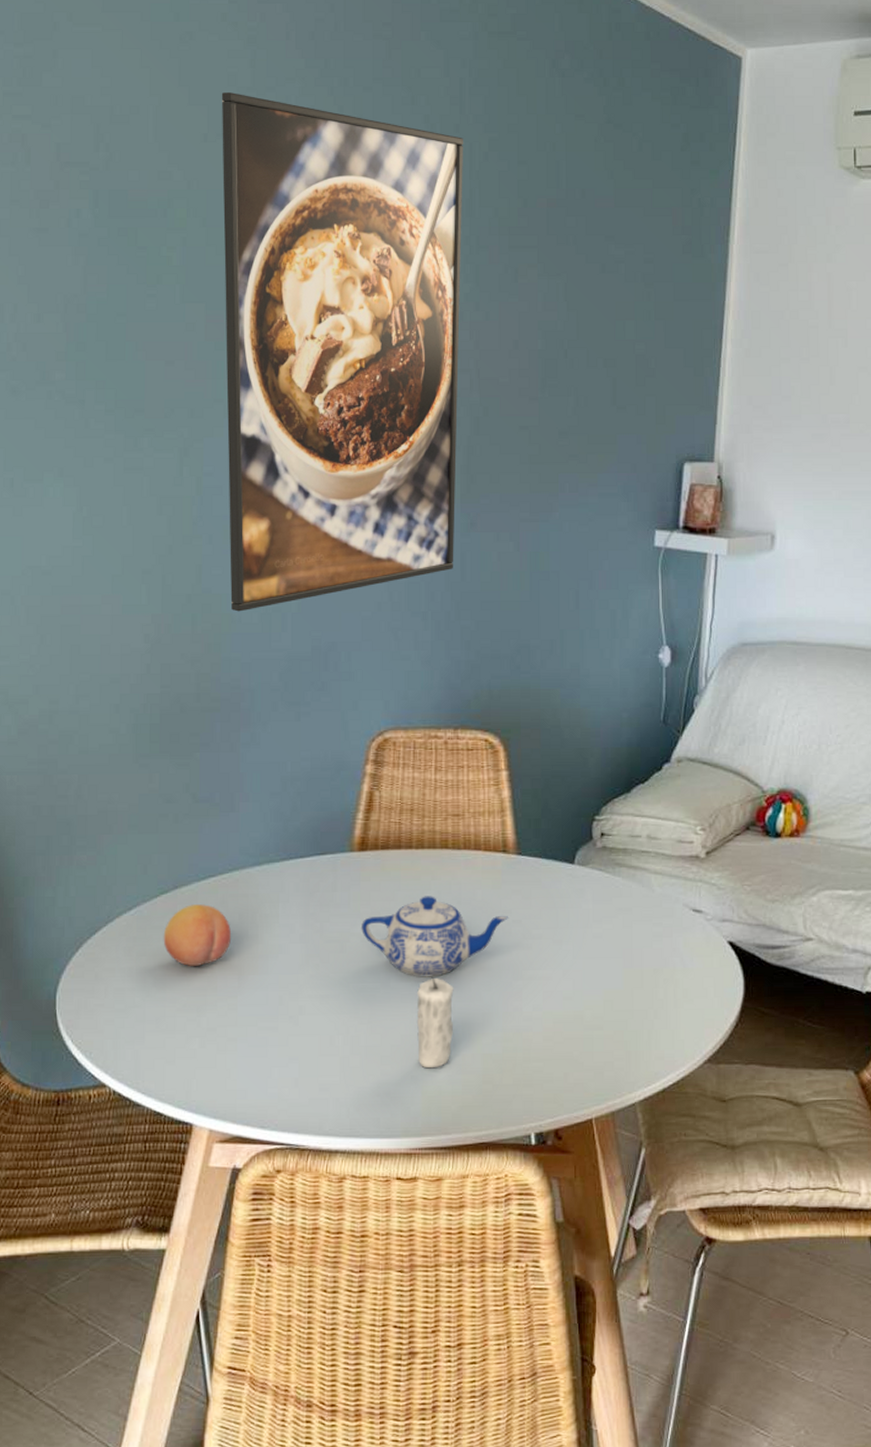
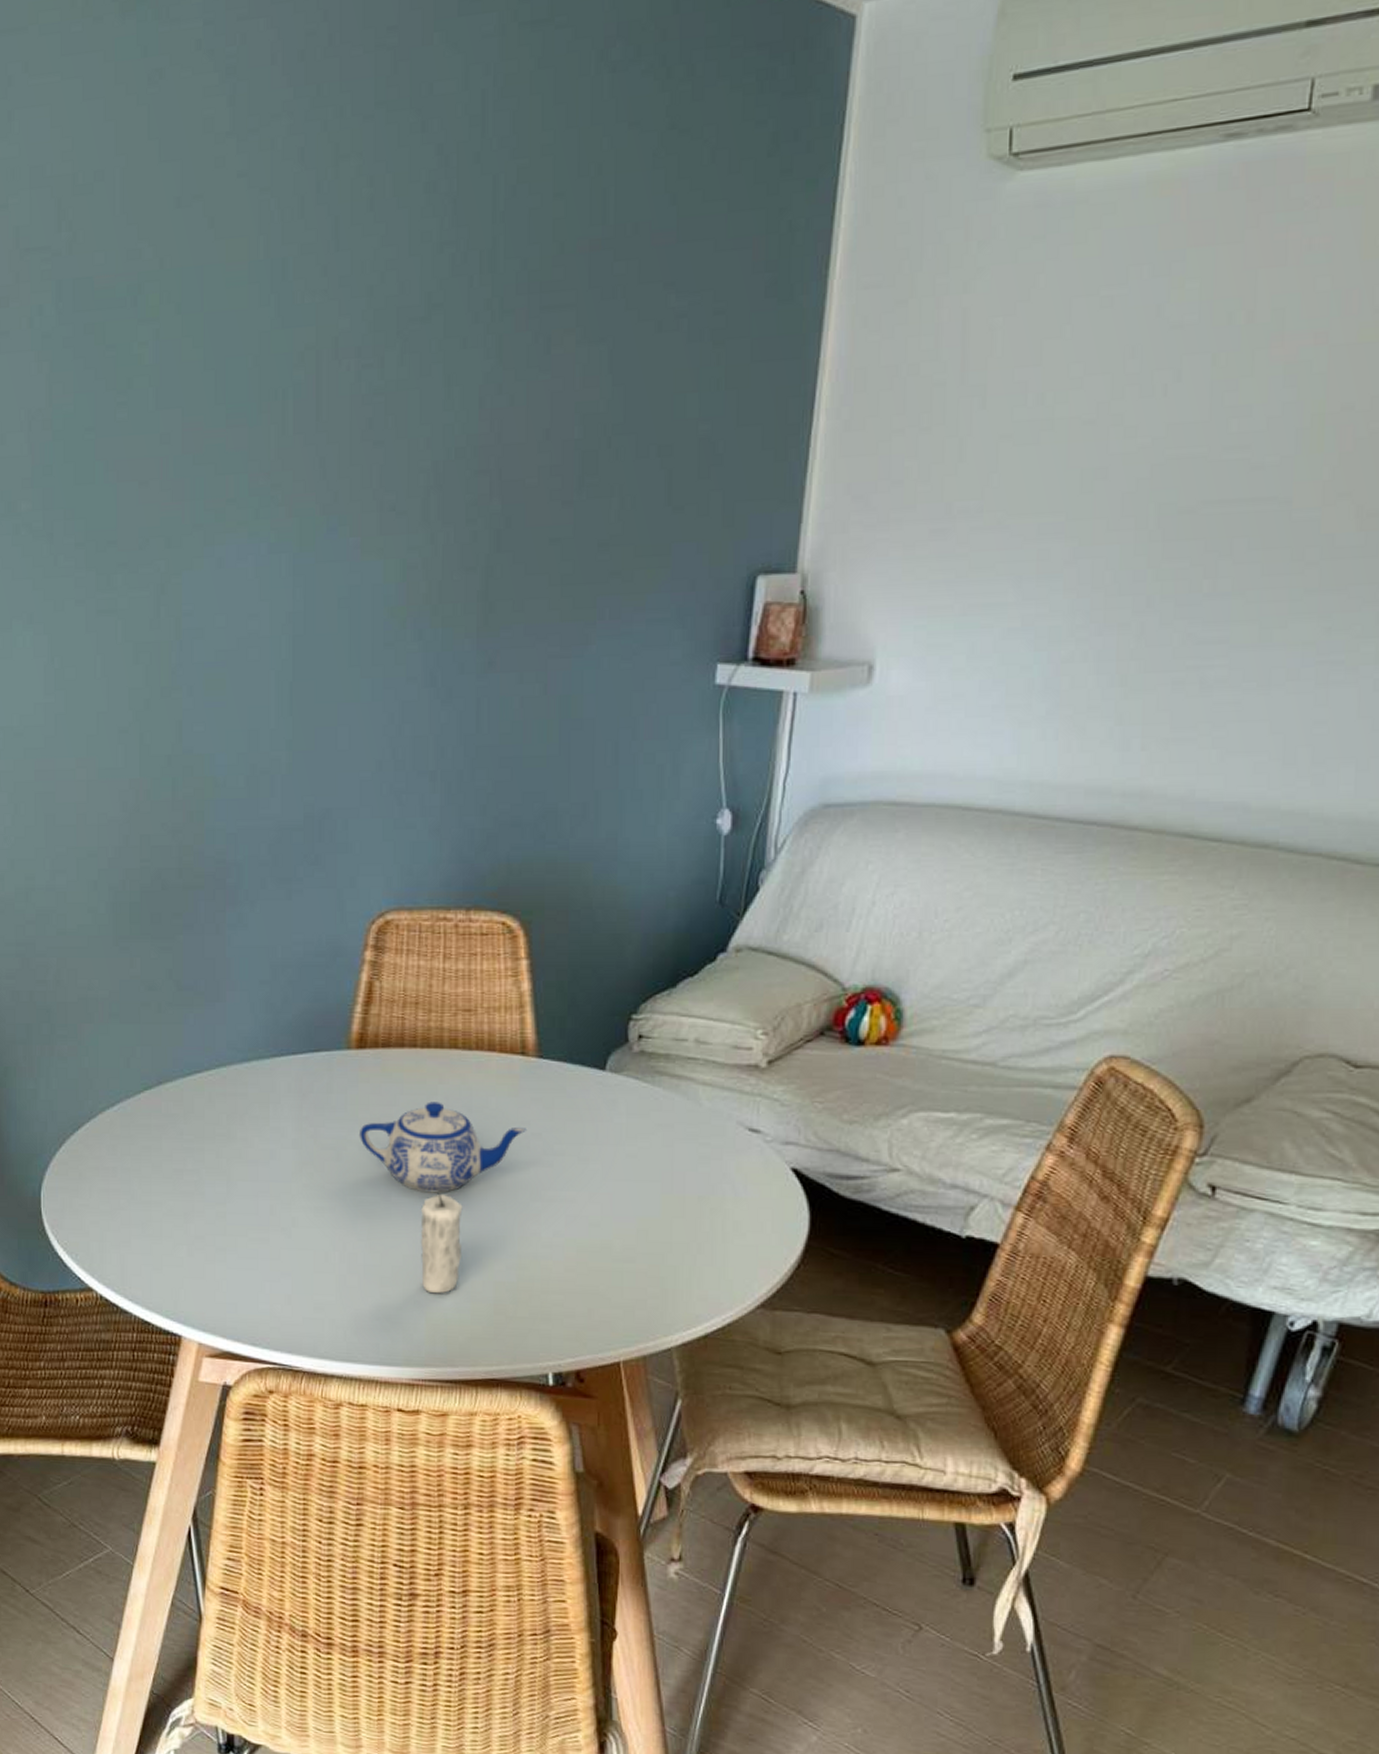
fruit: present [163,904,232,966] -> none [148,1102,220,1169]
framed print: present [221,91,464,612] -> none [196,140,486,775]

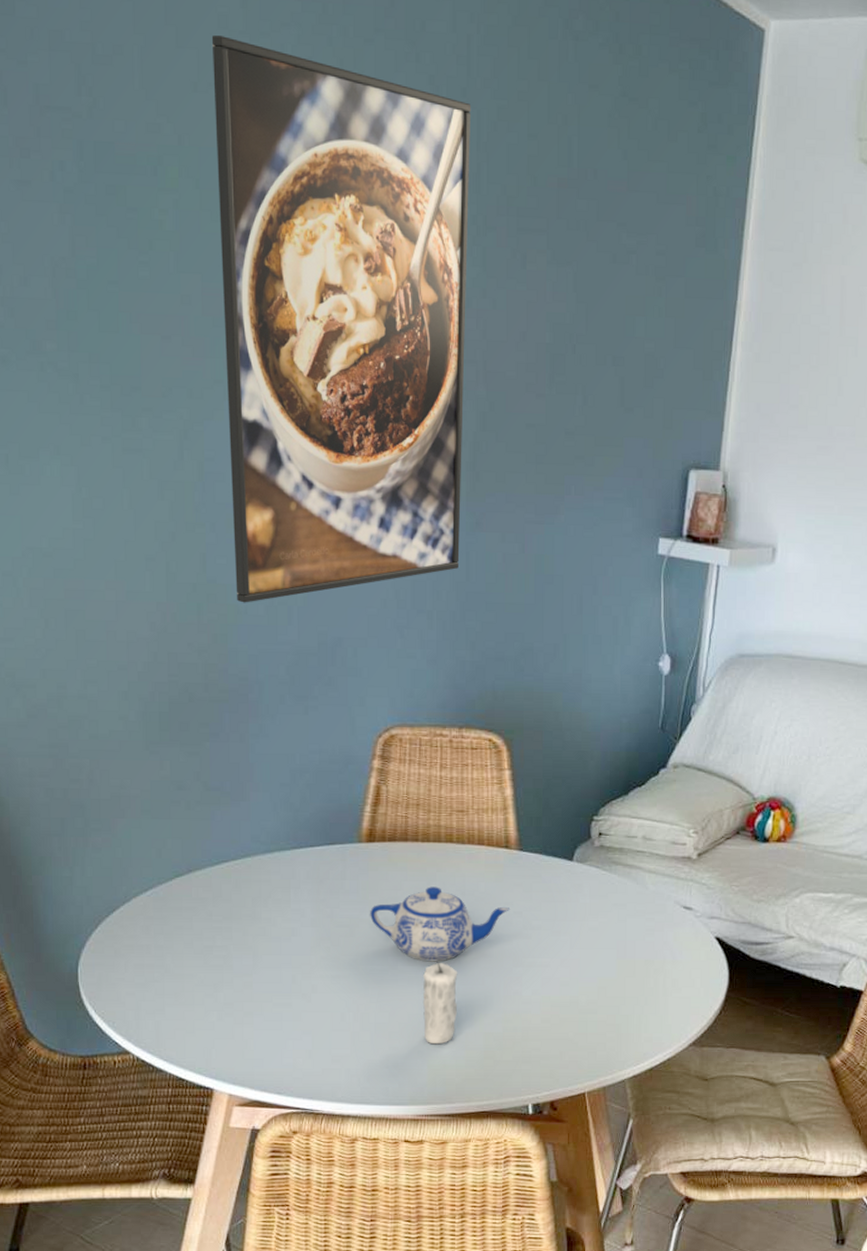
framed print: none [196,140,486,775] -> present [211,34,472,603]

